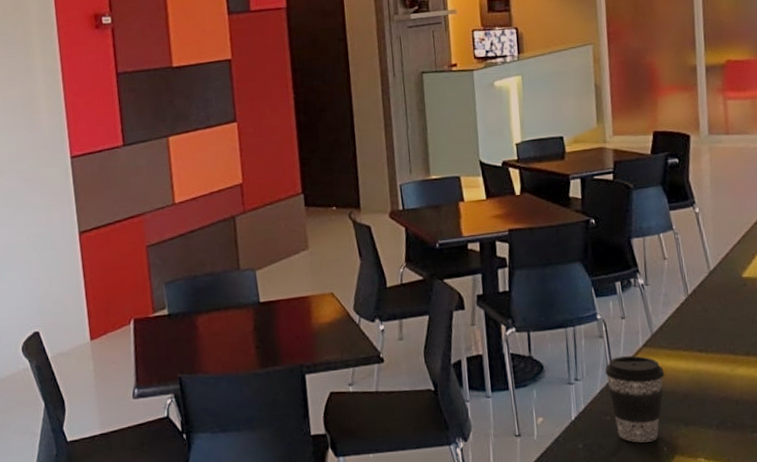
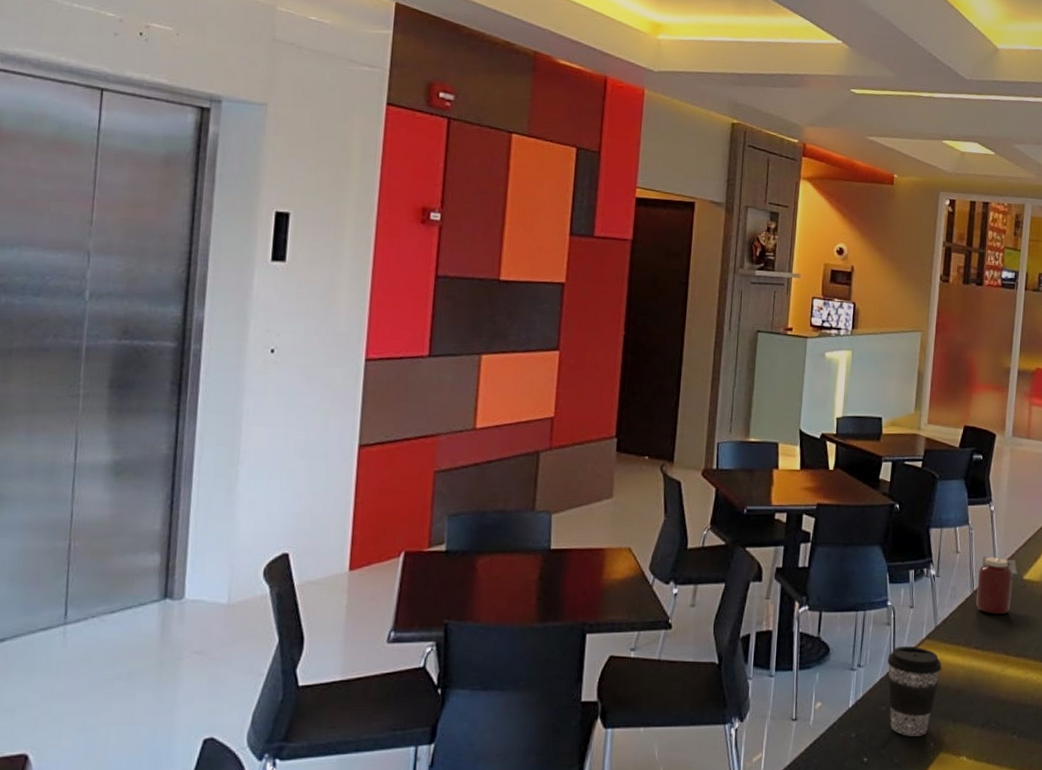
jar: none [690,258,735,316] -> present [976,556,1018,614]

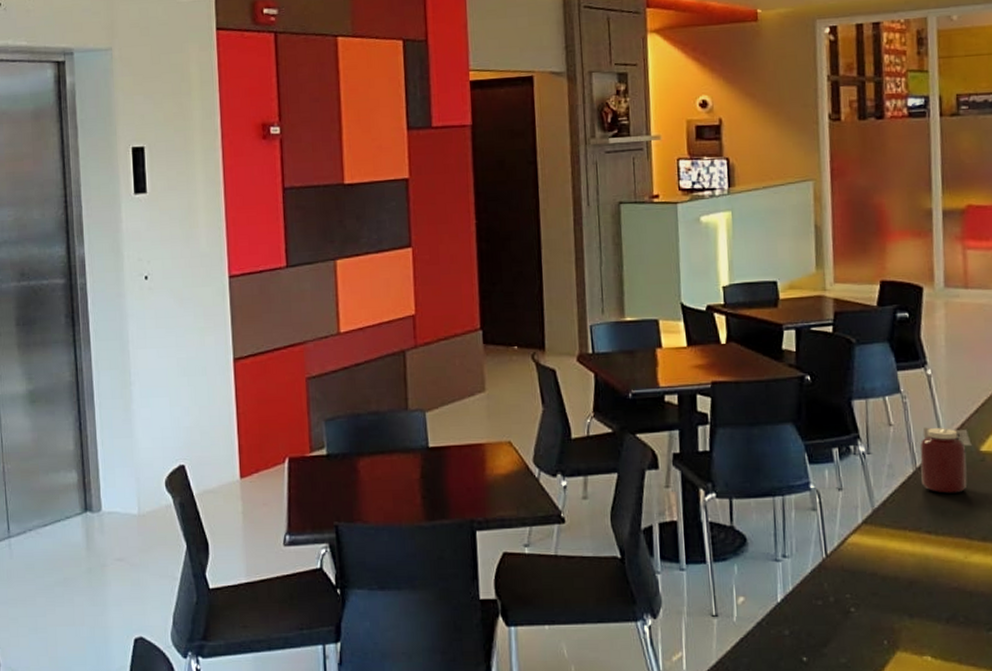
coffee cup: present [887,645,942,736] -> none [817,532,886,633]

